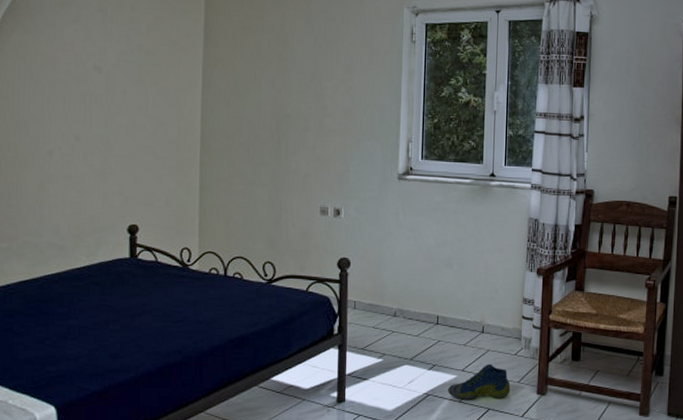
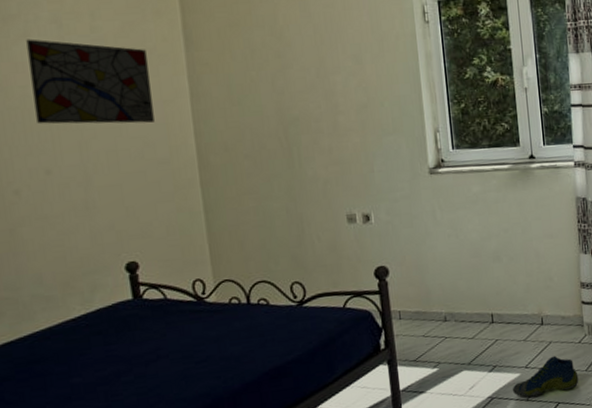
wall art: none [75,23,171,105] -> present [26,39,155,124]

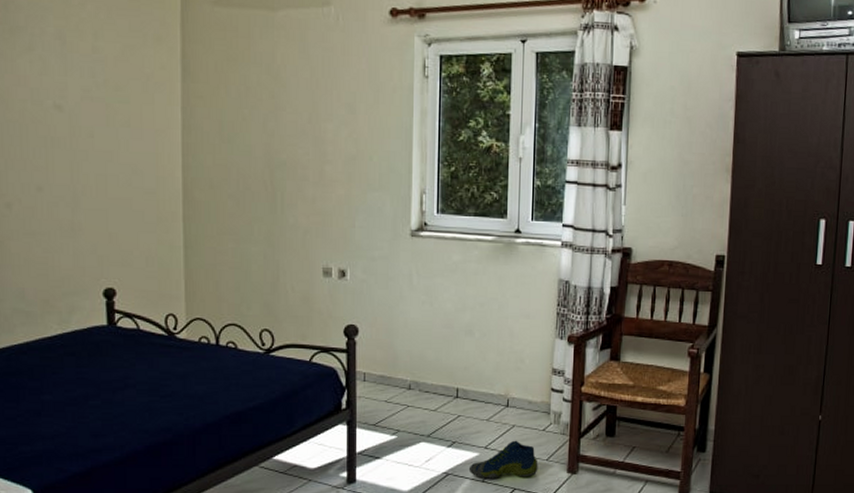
wall art: present [26,39,155,124] -> none [31,53,145,151]

